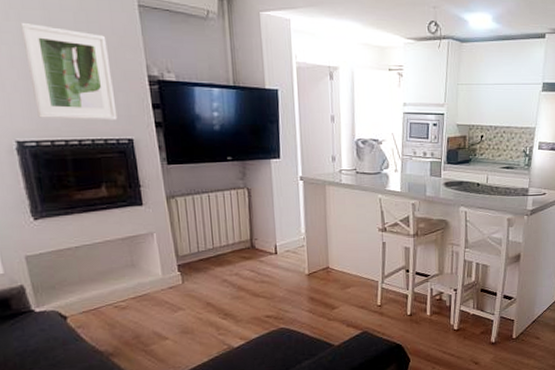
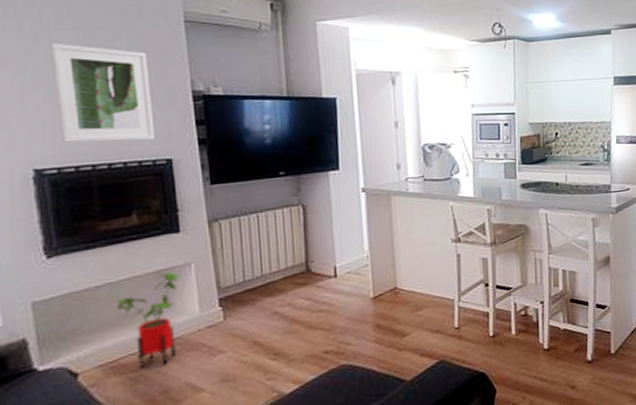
house plant: none [93,239,148,317] -> present [116,272,184,368]

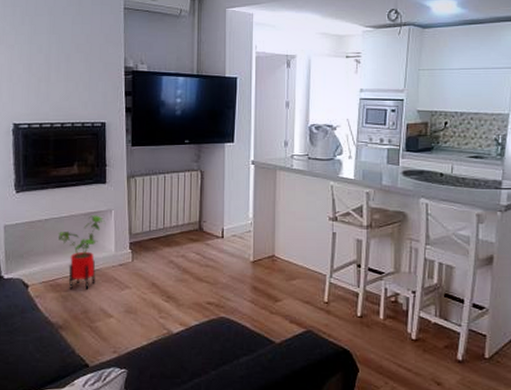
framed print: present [51,43,155,143] -> none [31,26,96,106]

